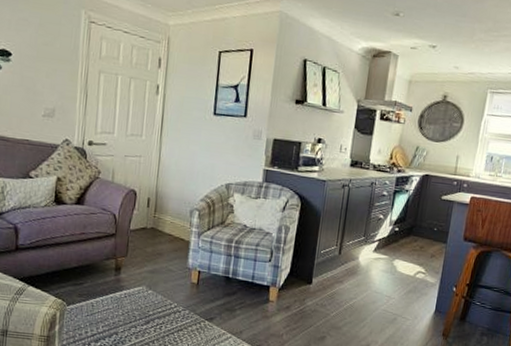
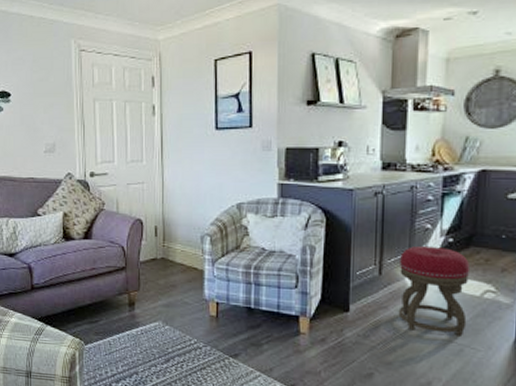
stool: none [350,232,409,308] -> present [398,245,471,336]

